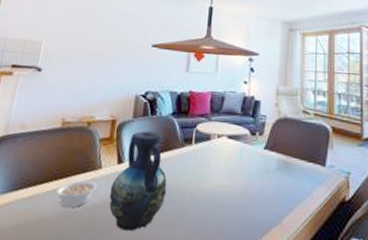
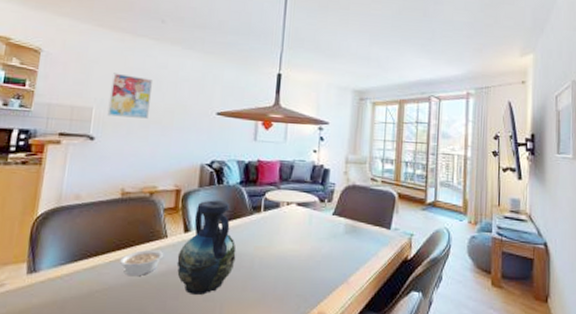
wall art: none [54,9,96,51] -> present [107,73,153,119]

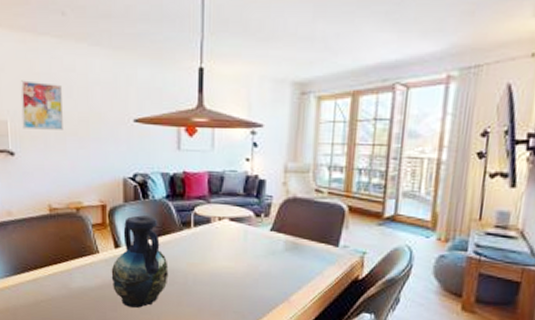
legume: present [120,249,164,277] -> none [58,264,98,289]

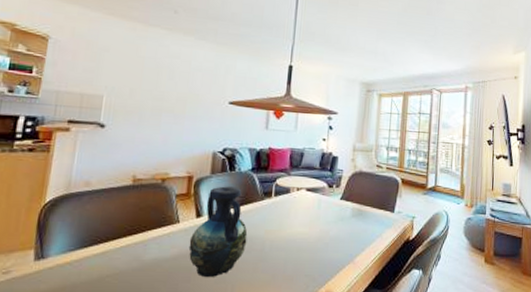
wall art: present [20,80,63,130] -> none [118,61,166,107]

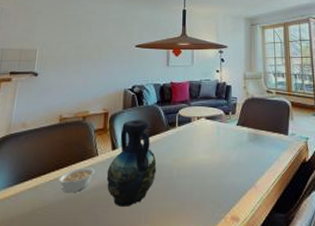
legume: none [131,234,176,261] -> present [58,167,96,193]

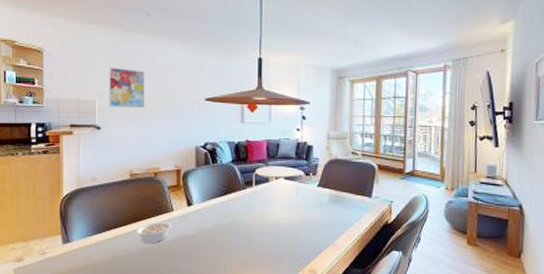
wall art: none [48,20,85,55] -> present [108,67,145,108]
vase: present [106,119,157,206] -> none [184,177,234,257]

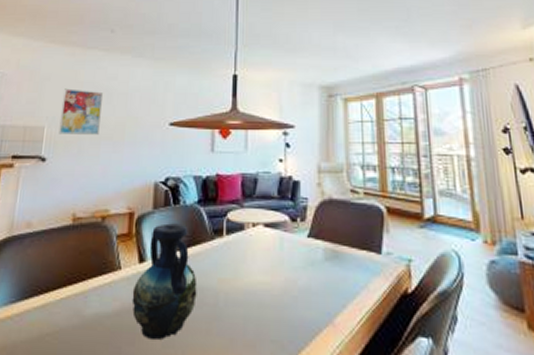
legume: present [136,221,173,244] -> none [71,283,118,317]
vase: none [184,177,234,257] -> present [132,223,197,339]

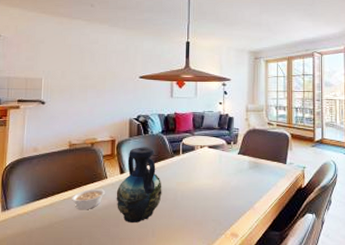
wall art: present [58,88,104,135] -> none [54,49,88,85]
legume: none [71,283,118,317] -> present [72,188,106,210]

